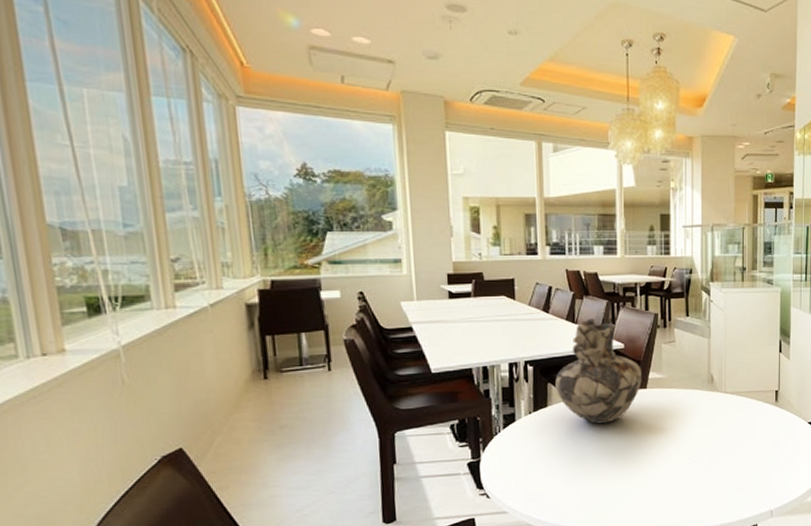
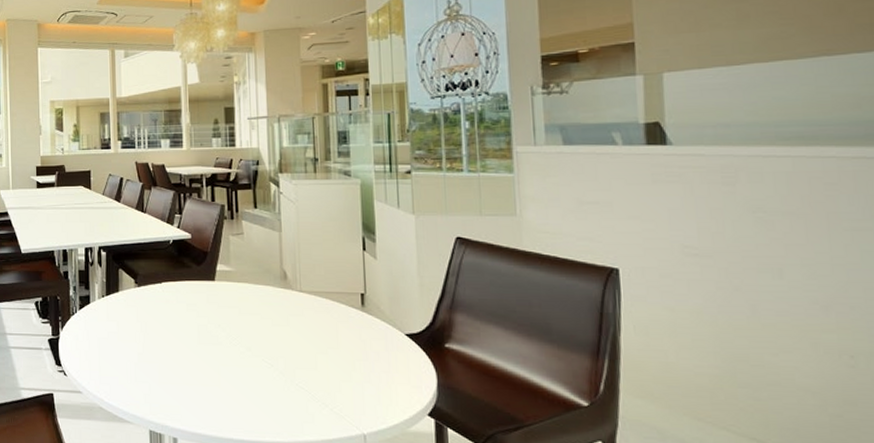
vase: present [555,318,642,424] -> none [126,207,210,313]

